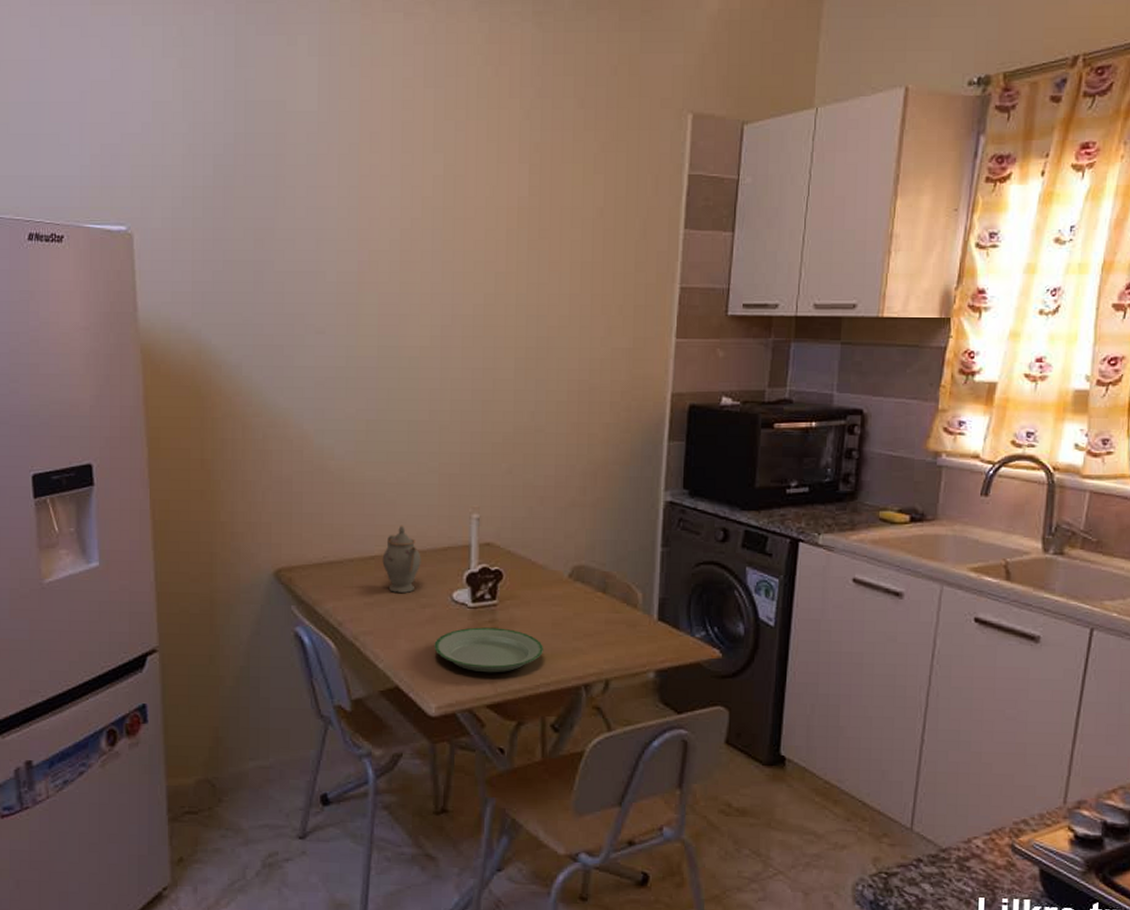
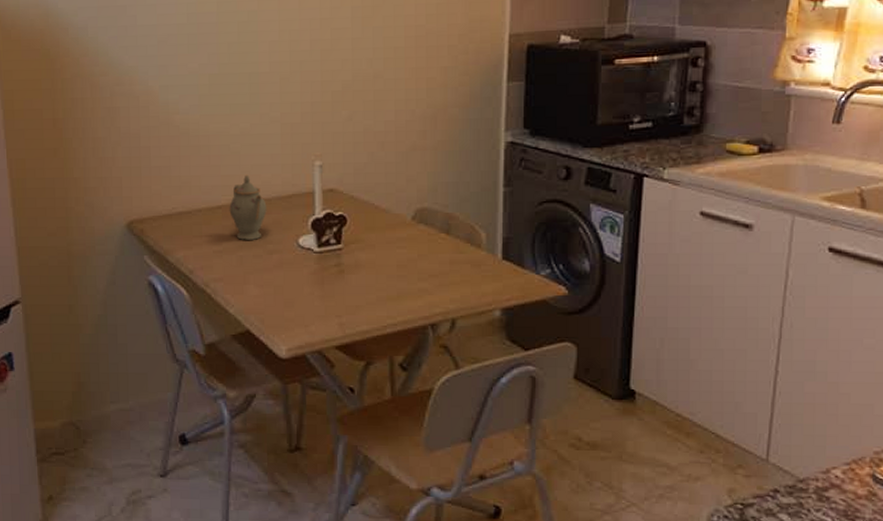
plate: present [434,627,544,673] -> none [282,271,390,315]

